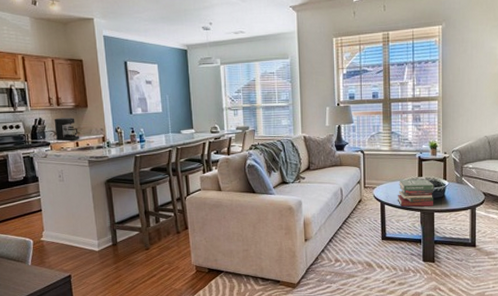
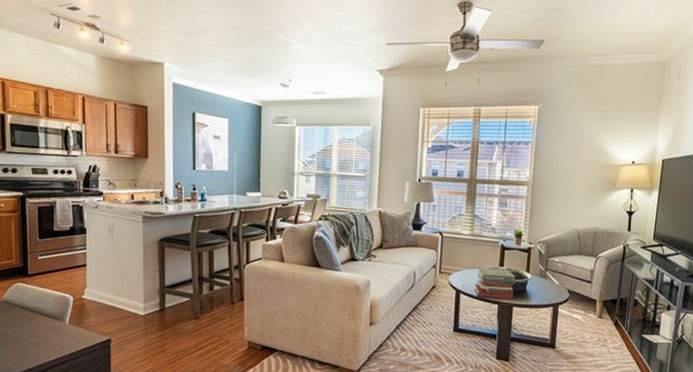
coffee maker: present [54,117,80,142] -> none [109,166,136,194]

